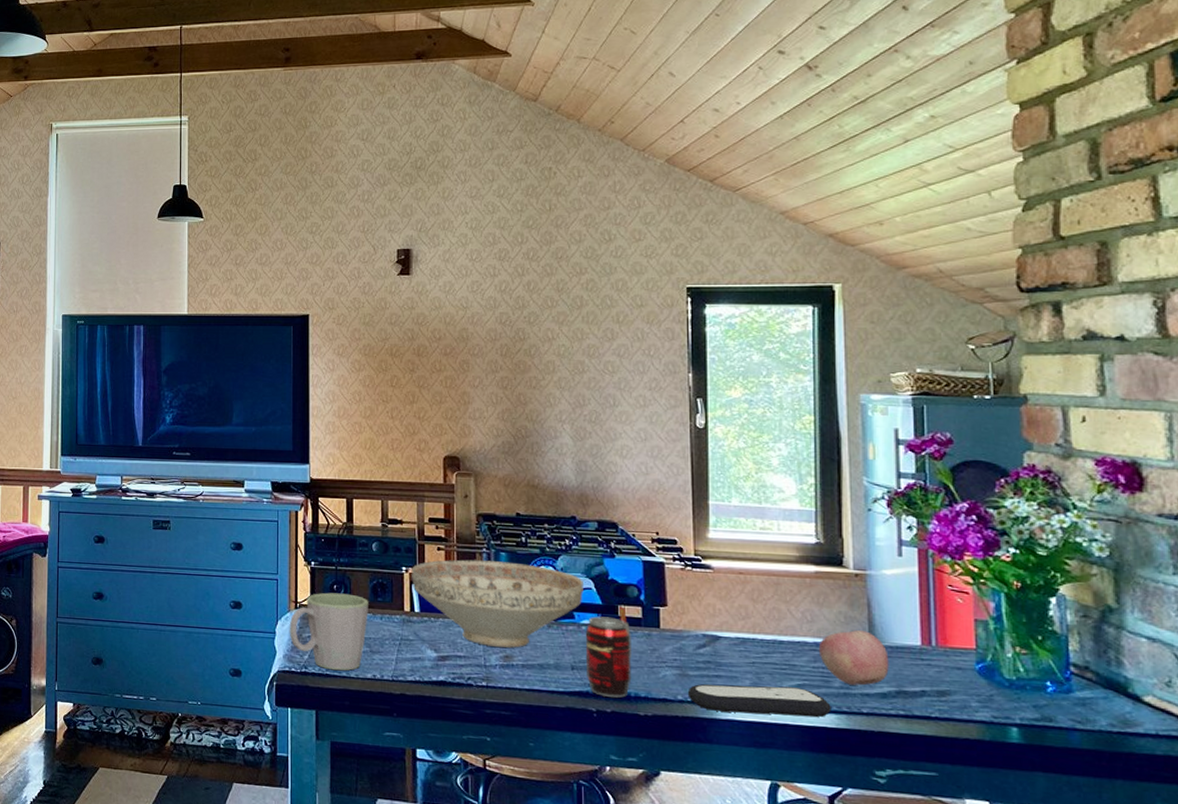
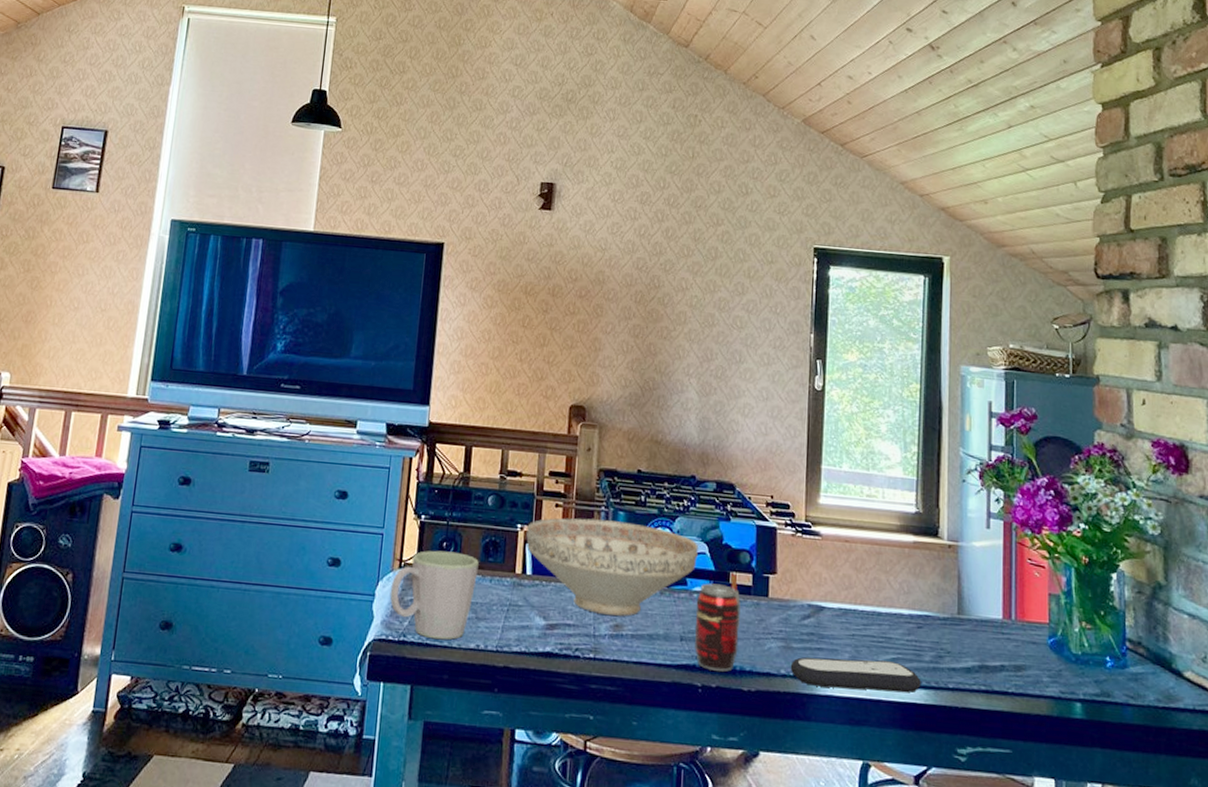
apple: present [818,630,889,686] -> none [912,603,974,660]

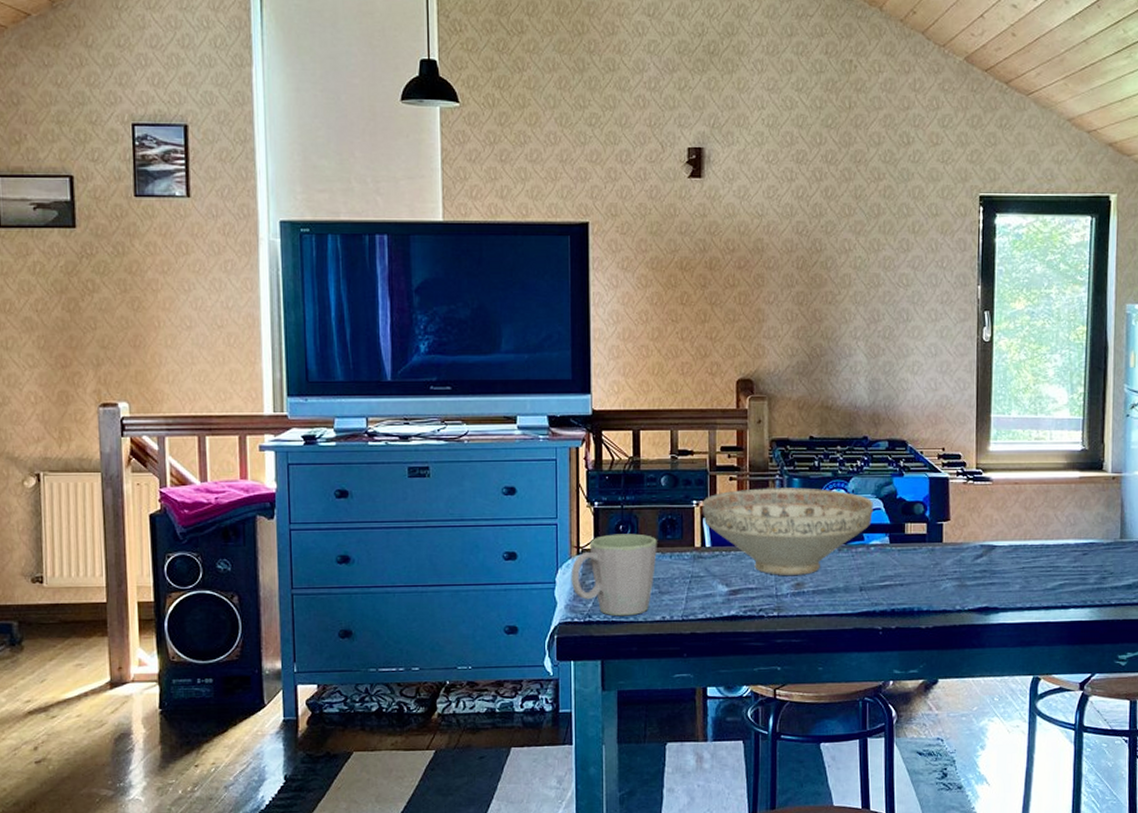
beverage can: present [695,573,741,672] -> none [873,524,916,614]
remote control: present [790,657,921,692] -> none [965,587,1086,617]

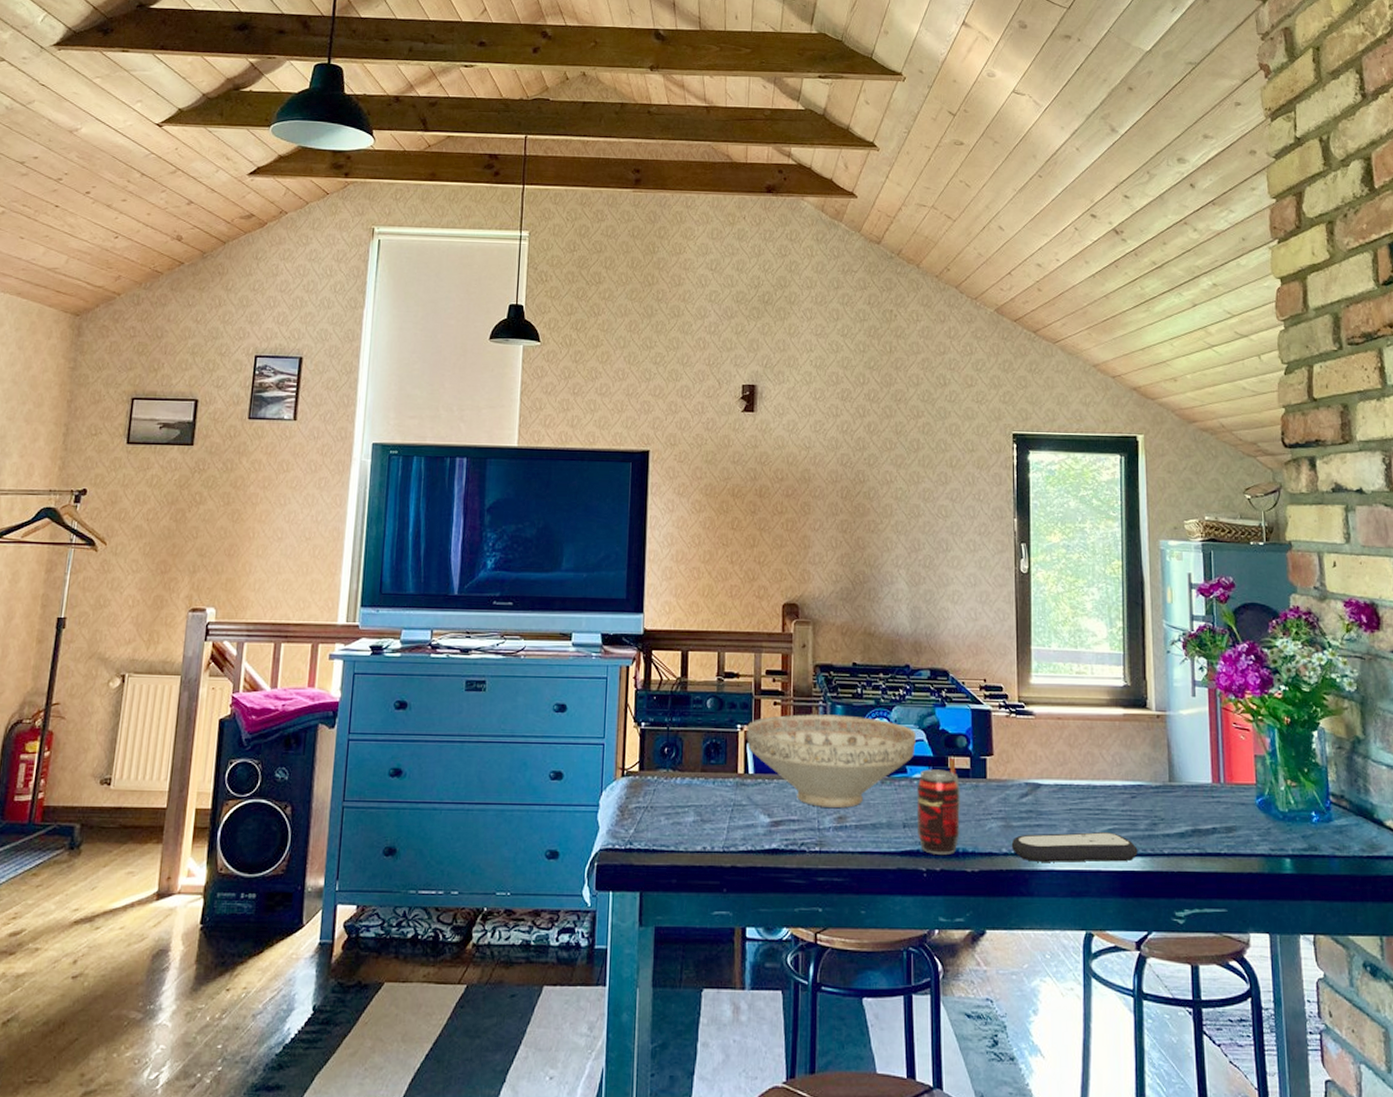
mug: present [570,533,657,616] -> none [614,756,701,845]
beverage can: none [873,524,916,614] -> present [917,757,960,855]
remote control: none [965,587,1086,617] -> present [1011,832,1138,862]

